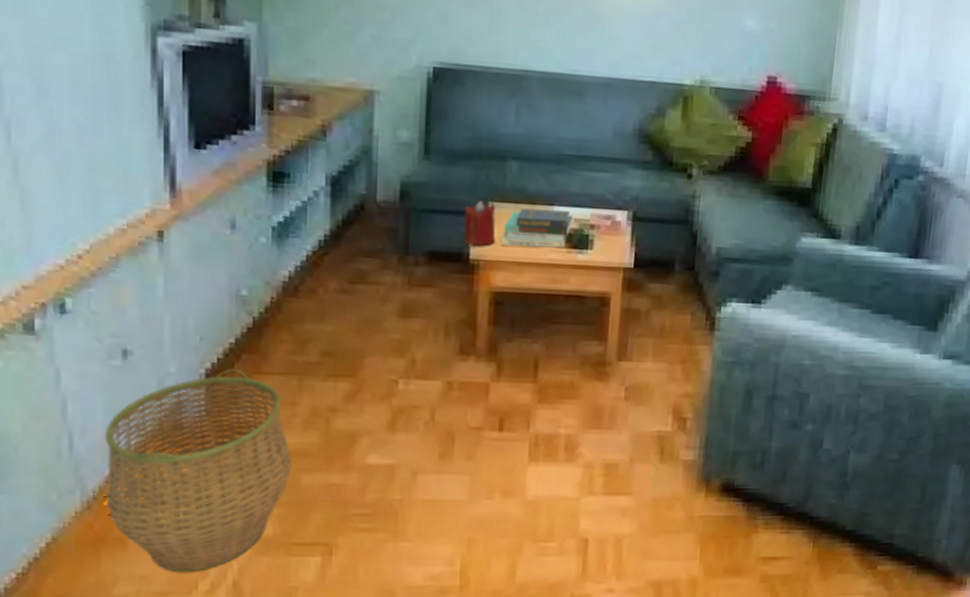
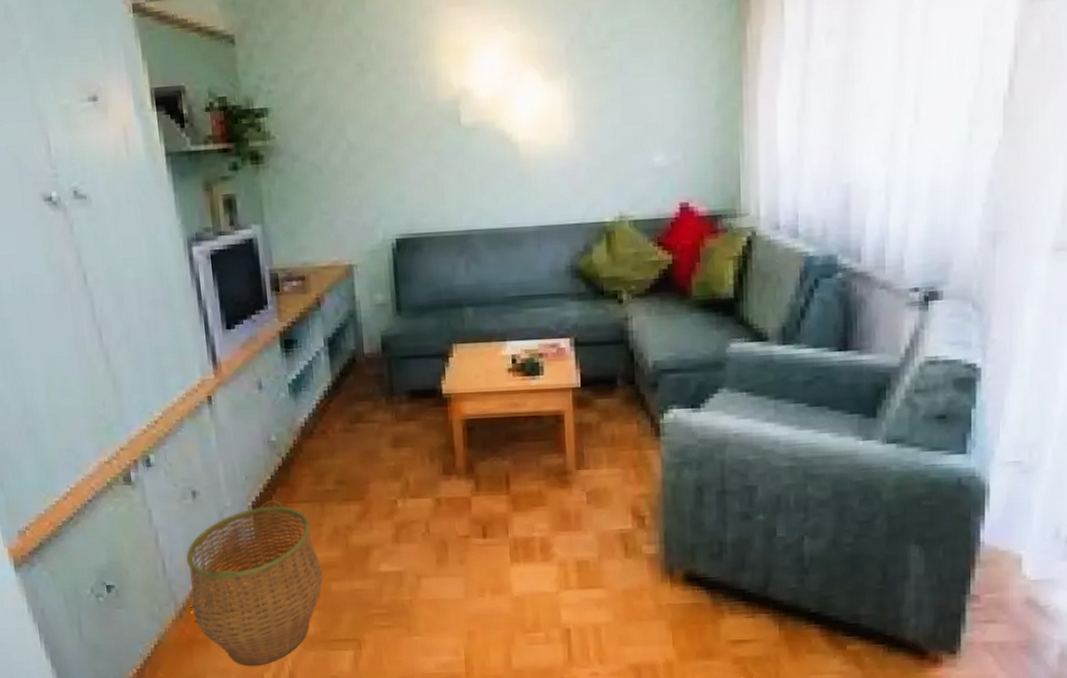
candle: present [464,201,496,247] -> none [433,344,462,383]
books: present [502,208,573,249] -> none [467,343,524,380]

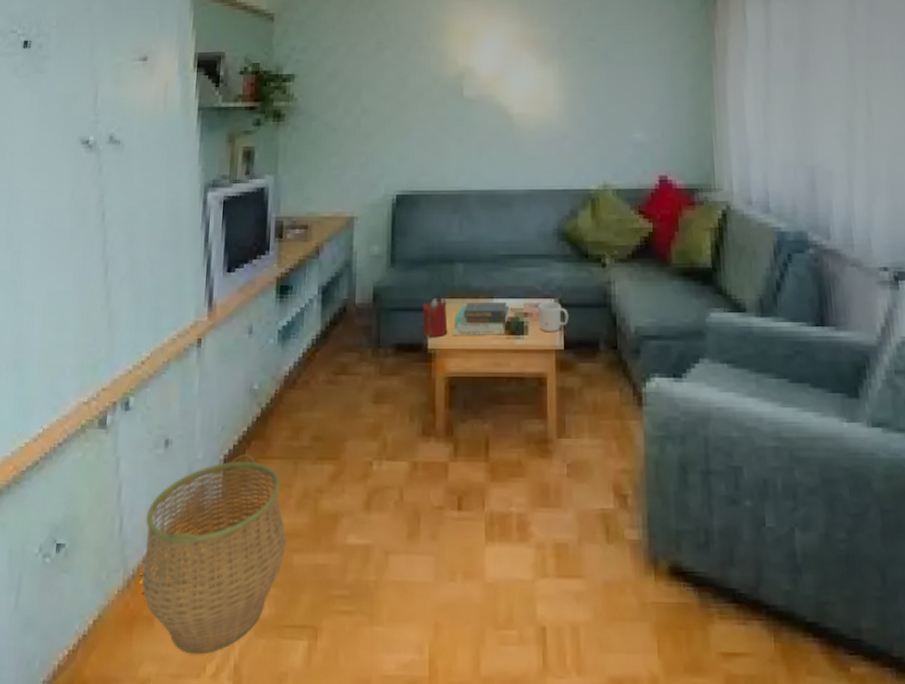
candle: none [433,344,462,383] -> present [422,299,448,338]
books: none [467,343,524,380] -> present [453,301,509,336]
mug: none [552,341,585,372] -> present [537,301,569,333]

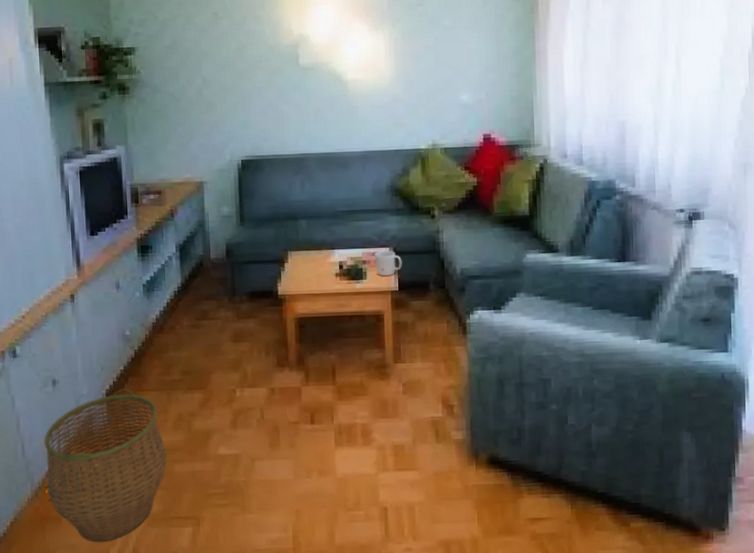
candle: present [422,299,448,338] -> none [271,251,295,285]
books: present [453,301,509,336] -> none [300,251,349,283]

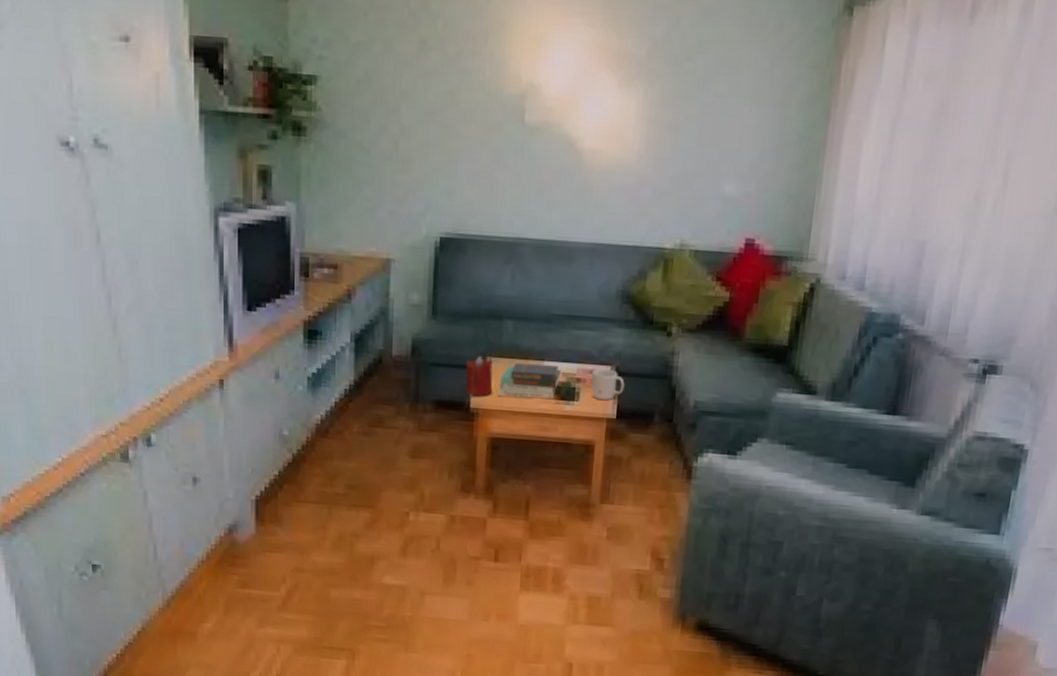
basket: present [44,388,168,542] -> none [180,496,324,665]
candle: none [271,251,295,285] -> present [465,356,493,397]
books: none [300,251,349,283] -> present [498,363,561,400]

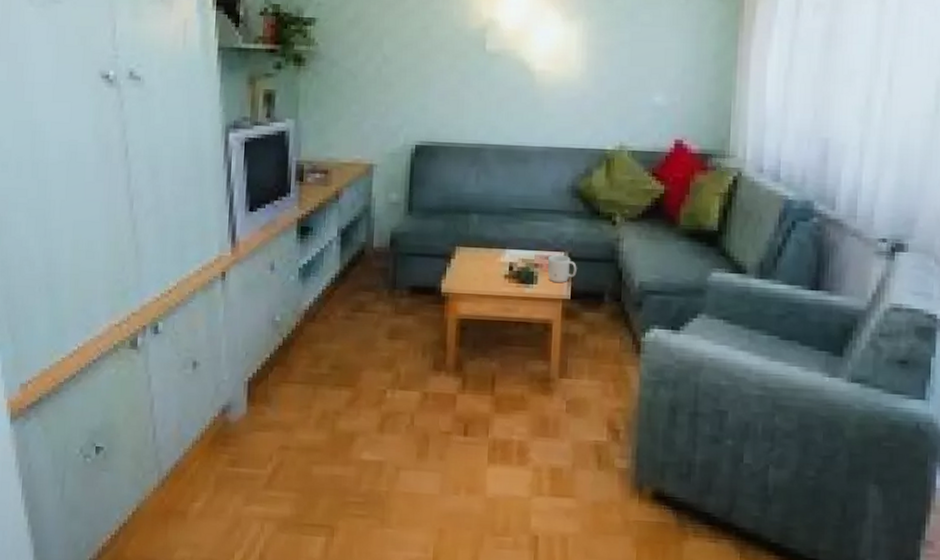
candle: present [465,356,493,397] -> none [437,246,461,283]
books: present [498,363,561,400] -> none [466,251,521,283]

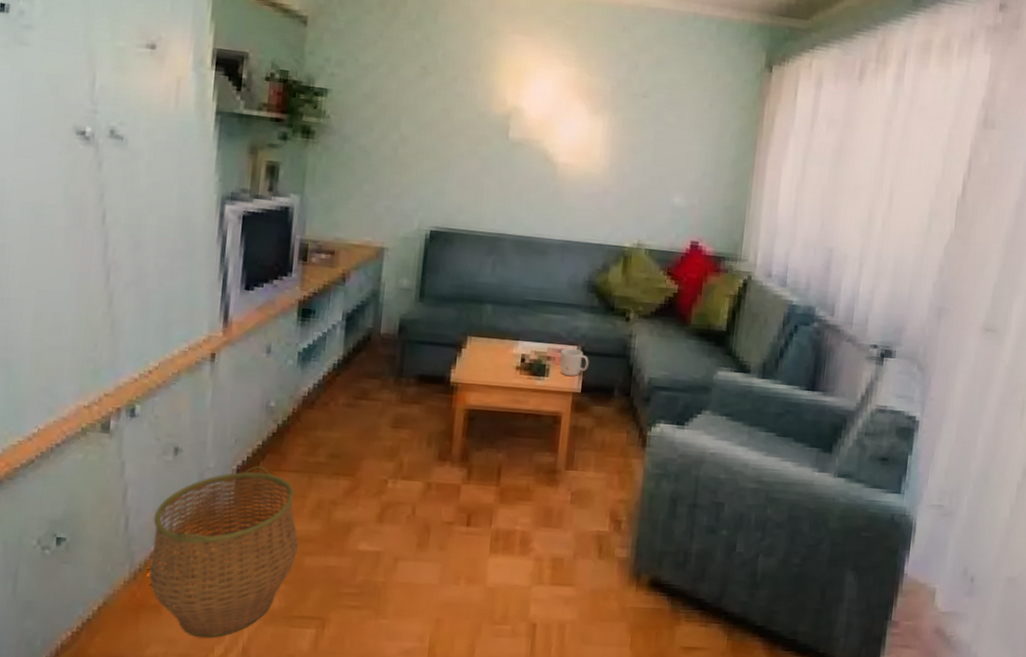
basket: none [175,377,307,543] -> present [149,465,299,638]

